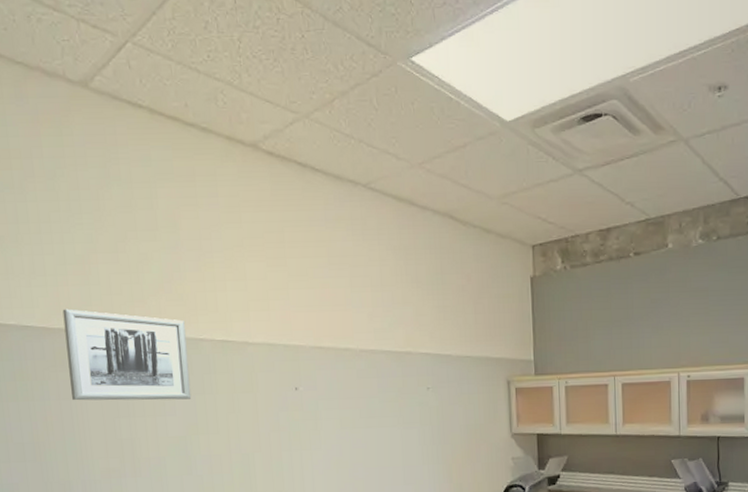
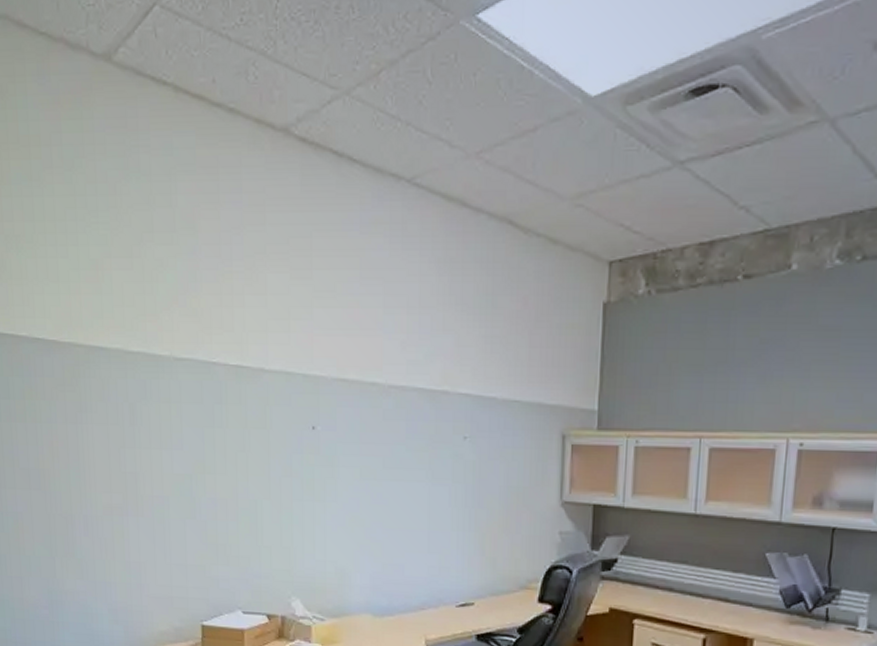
wall art: present [62,309,192,401] -> none [73,320,200,432]

